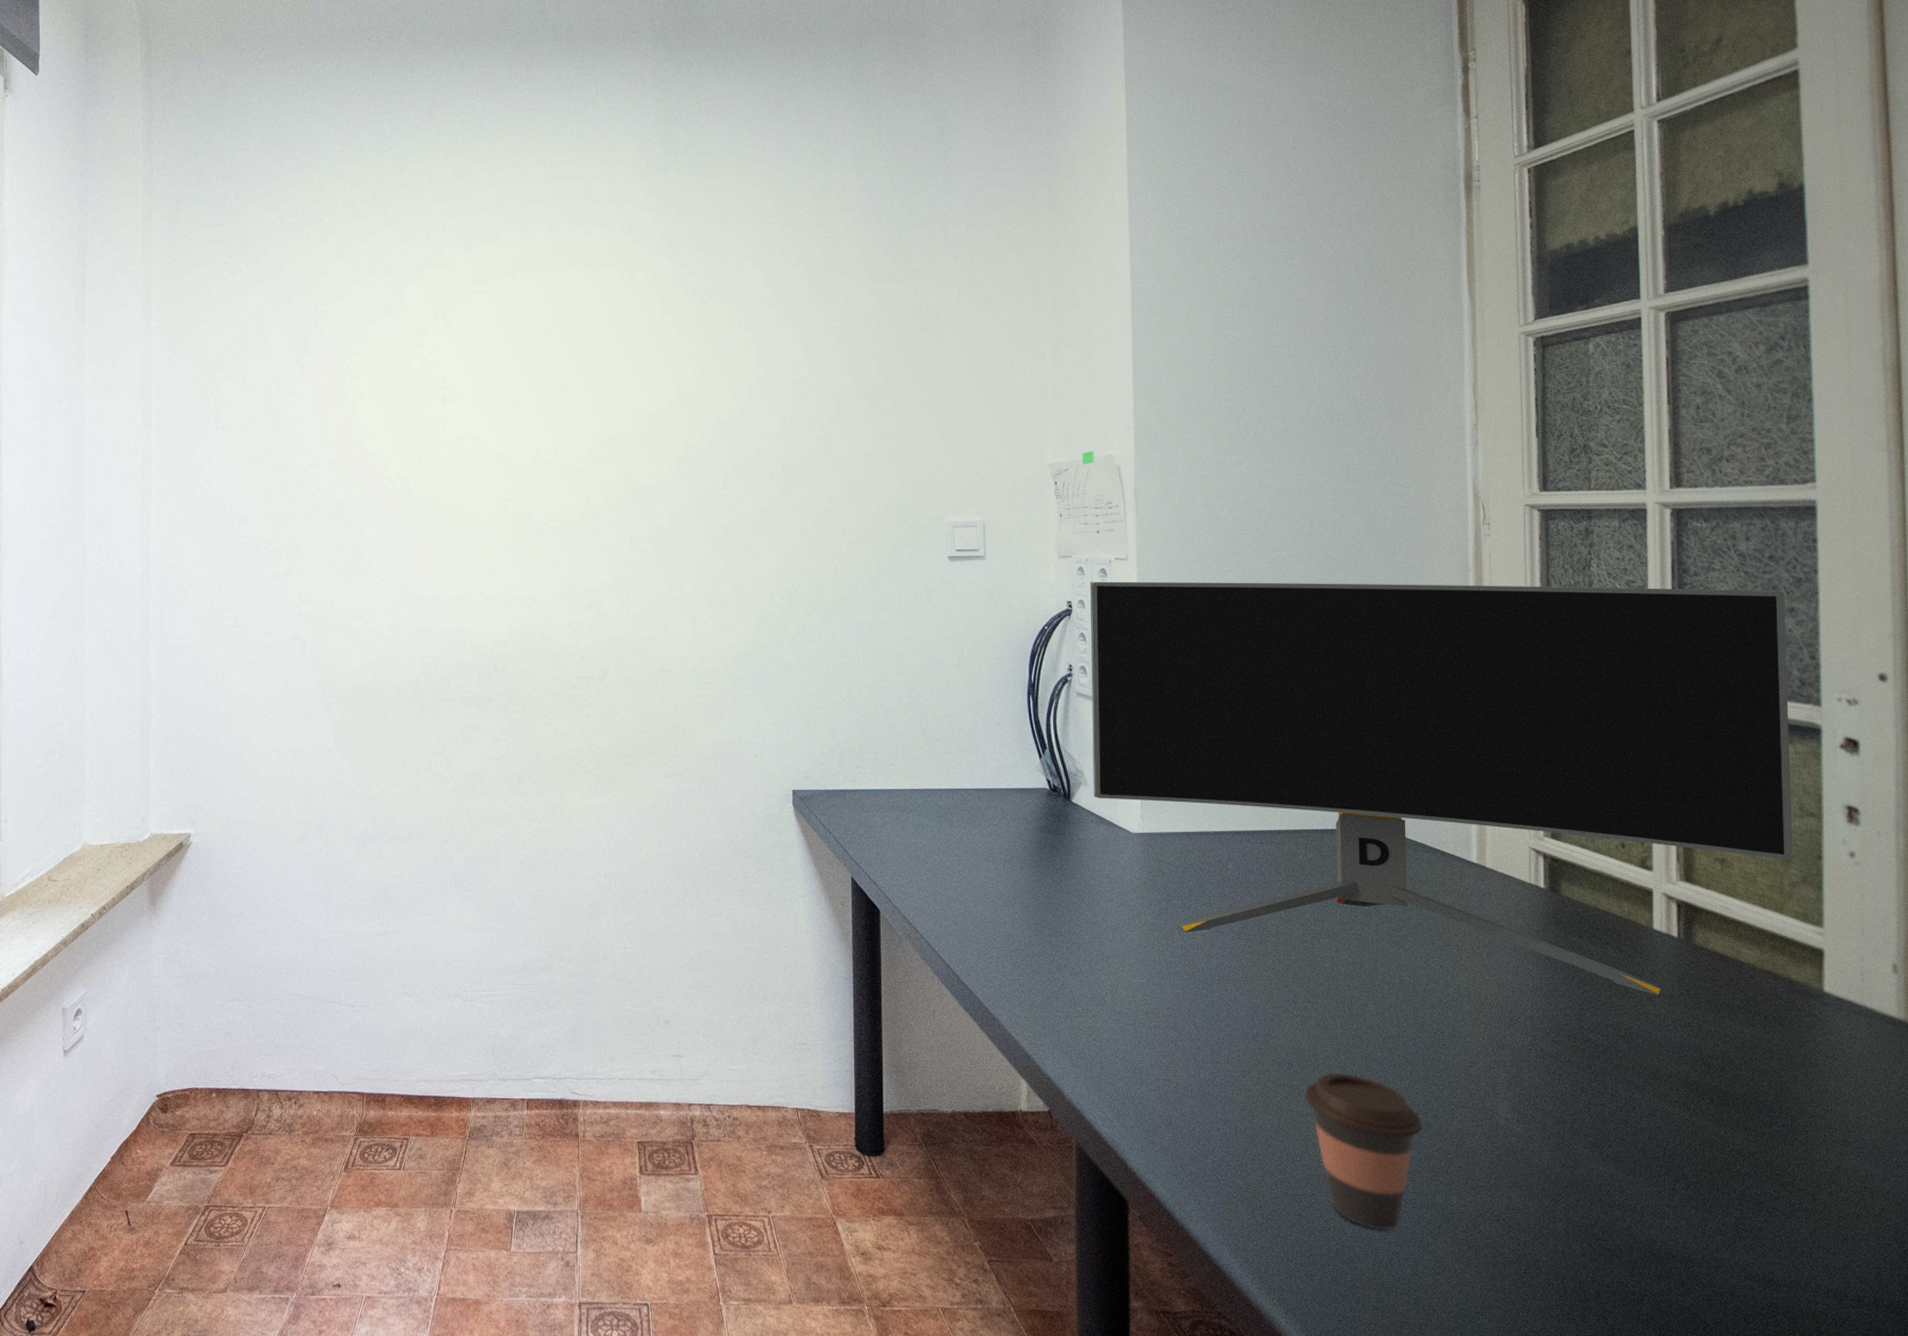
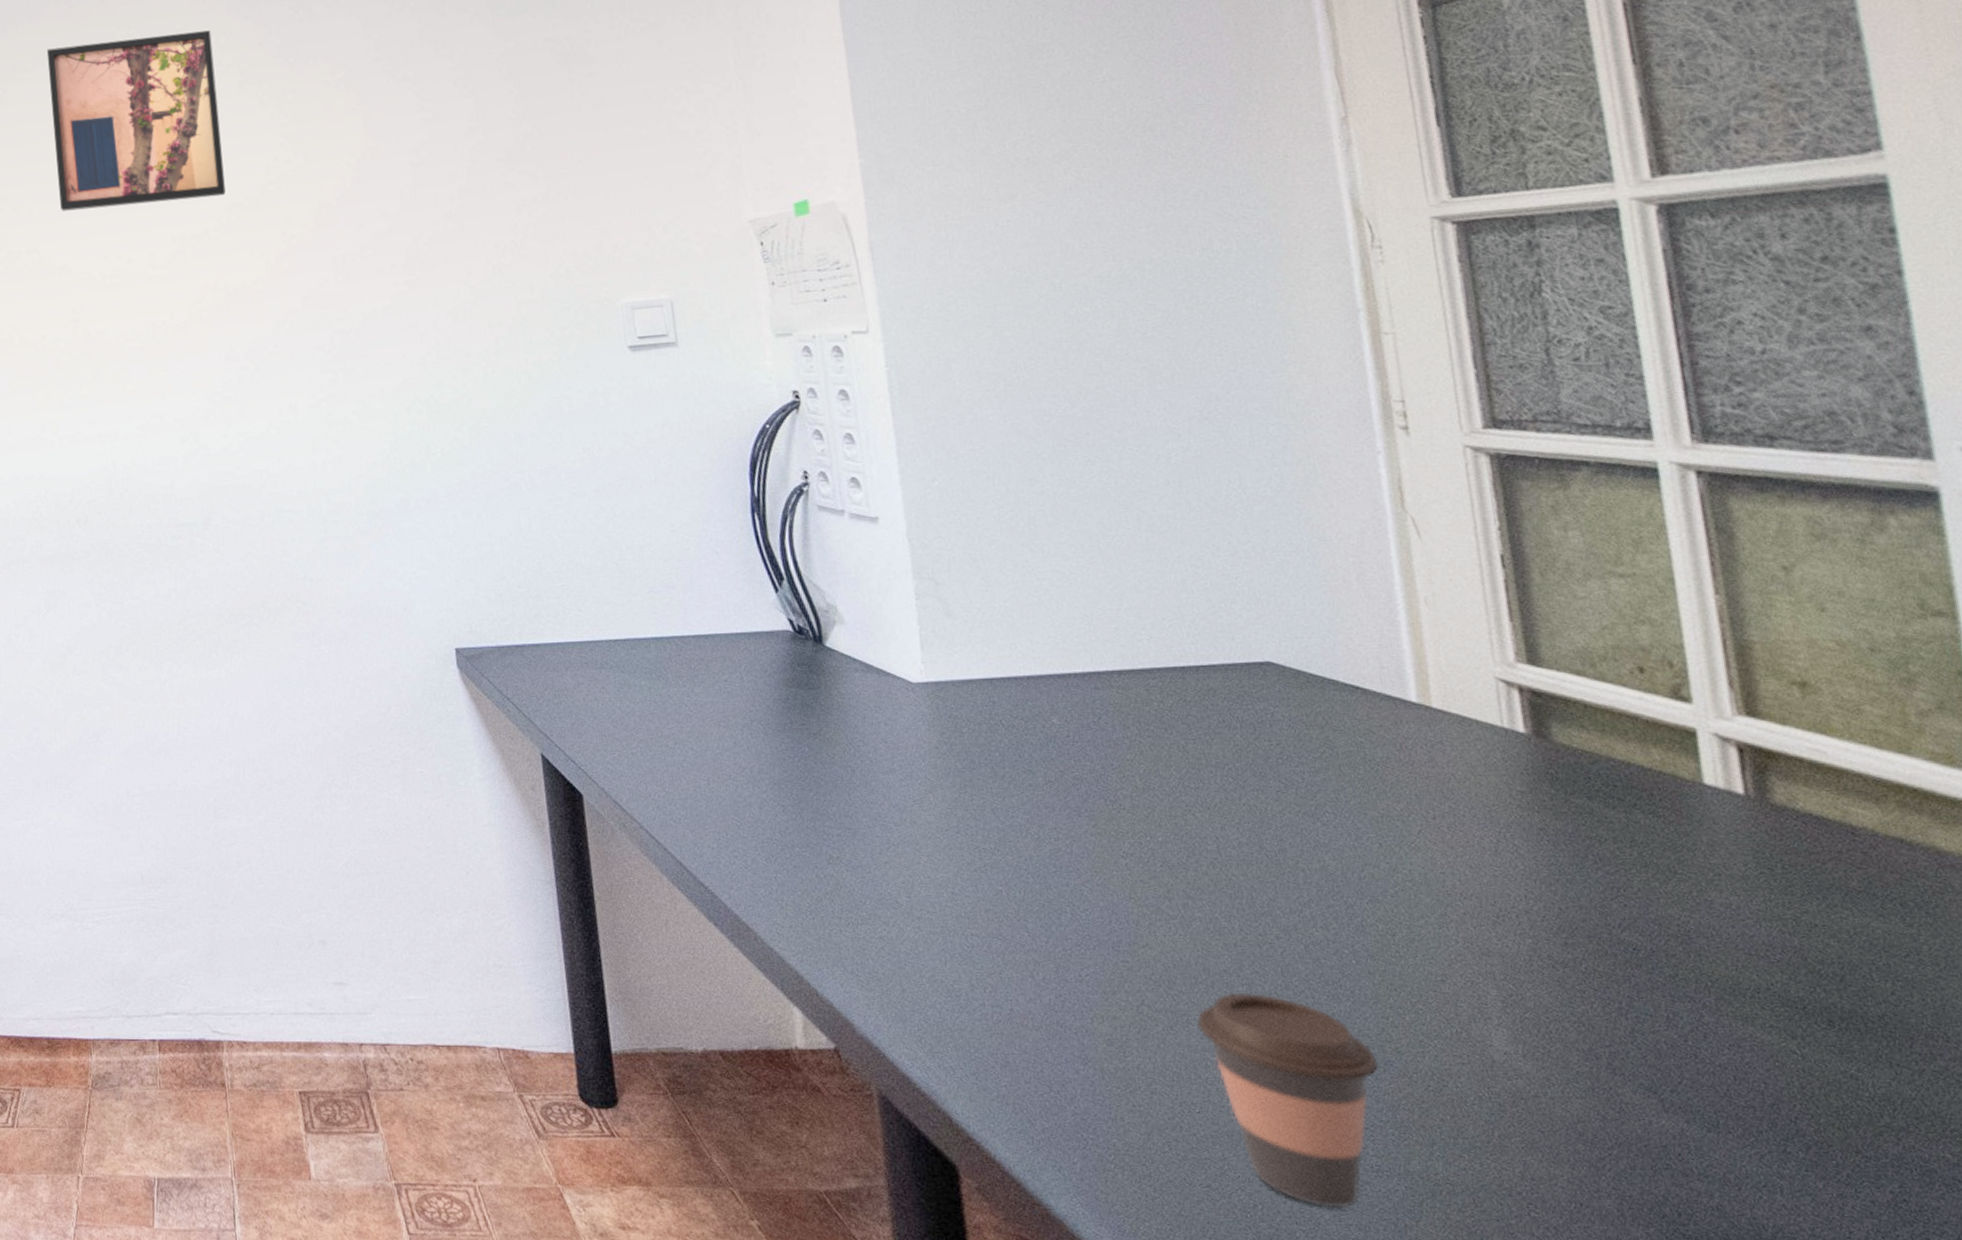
wall art: none [501,266,641,407] -> present [46,30,226,211]
computer monitor: present [1089,581,1793,996] -> none [820,303,1917,878]

